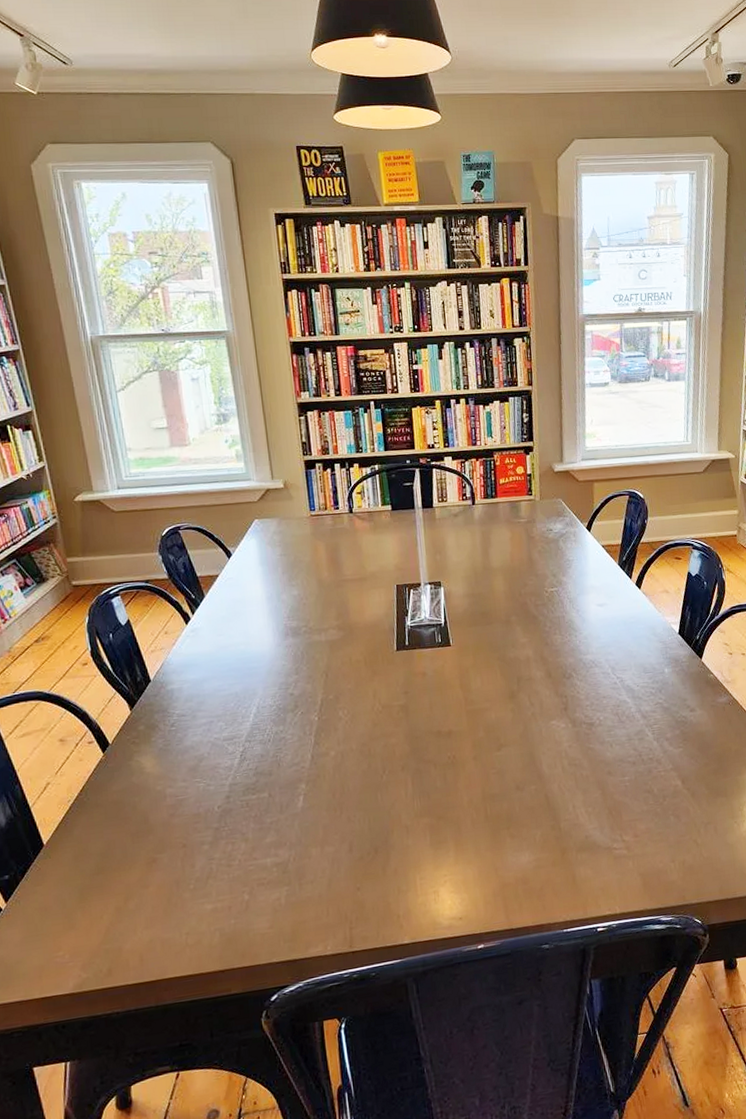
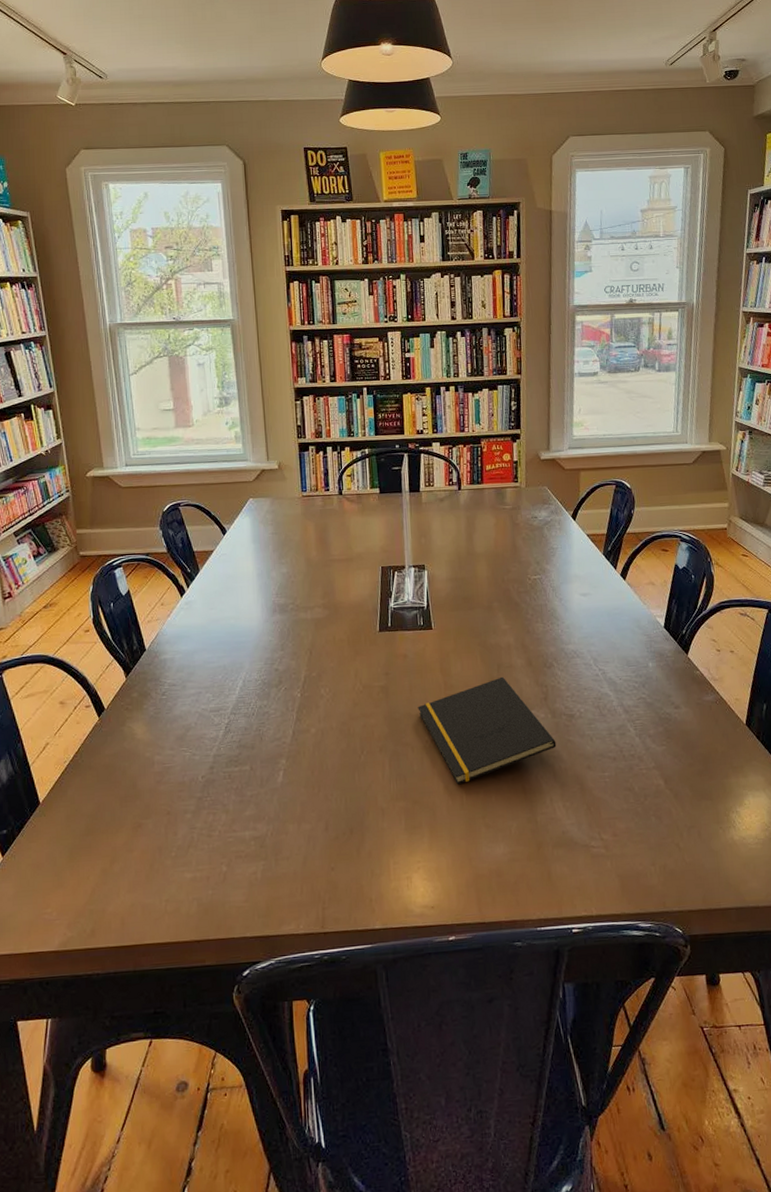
notepad: none [438,689,578,798] -> present [417,676,557,785]

